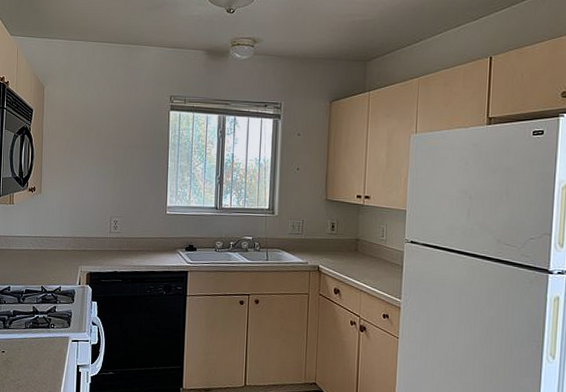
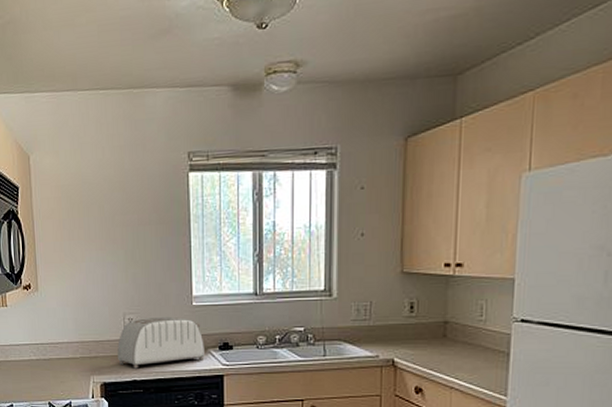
toaster: none [103,221,174,262] -> present [117,316,205,369]

